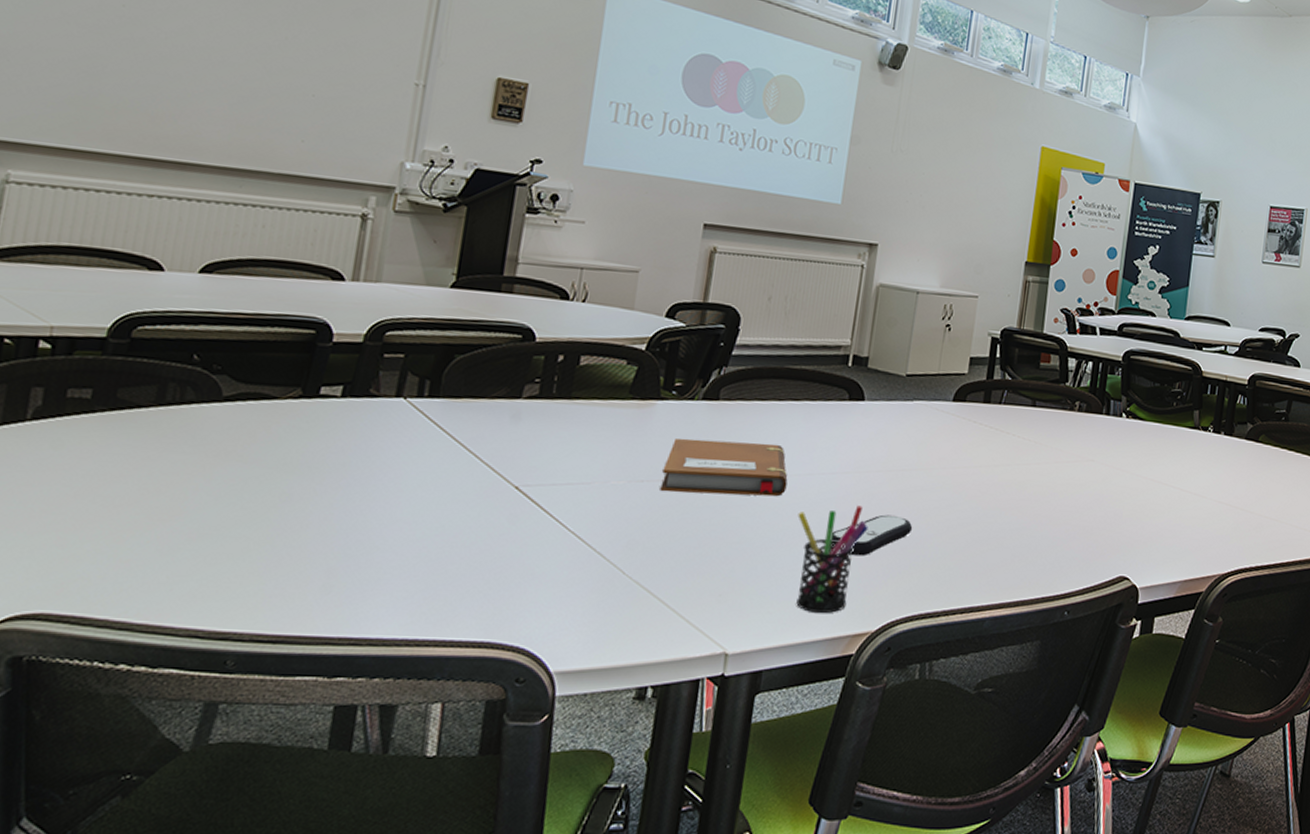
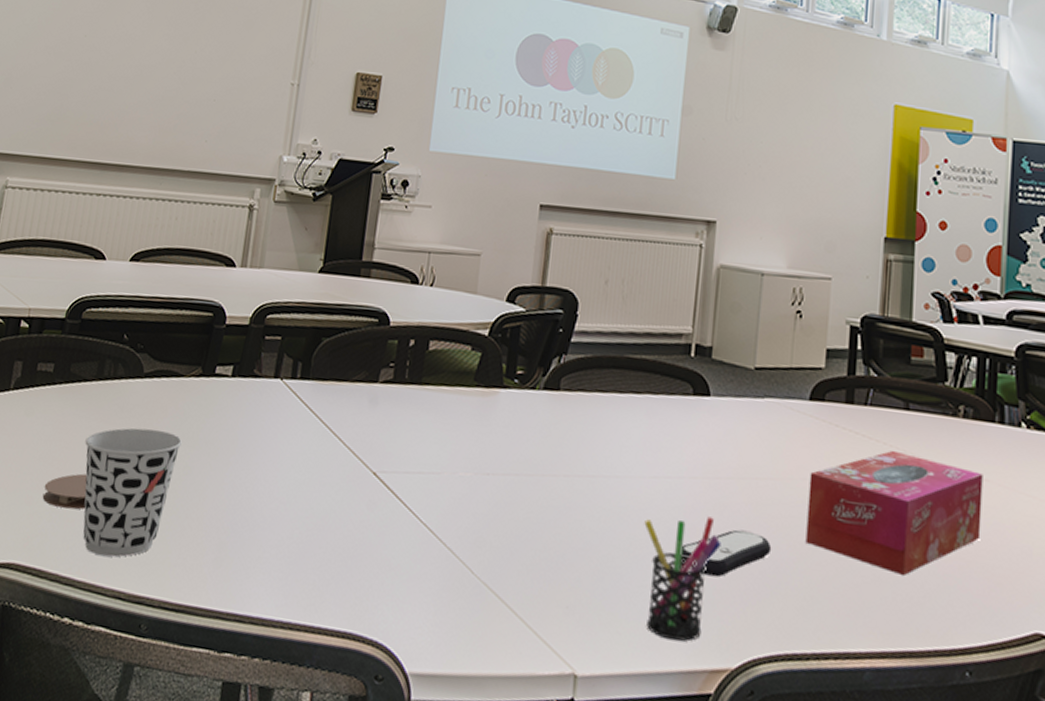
coaster: none [81,509,147,549] -> present [42,473,88,510]
cup: none [141,456,278,596] -> present [83,428,183,558]
notebook: present [660,438,788,497] -> none [505,430,632,501]
tissue box: none [942,440,1090,541] -> present [805,450,983,575]

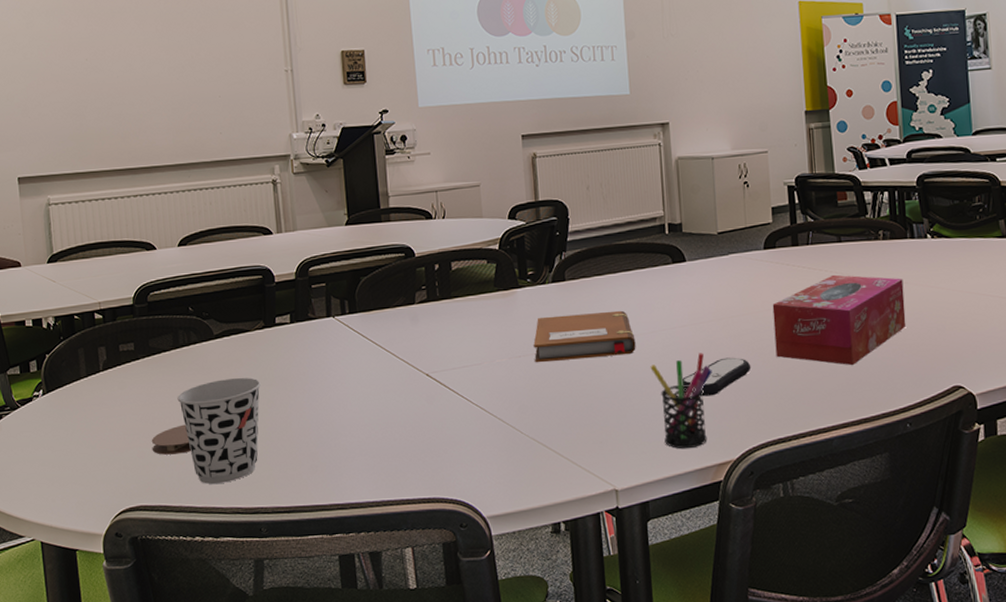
notebook: none [505,430,632,501] -> present [533,310,636,362]

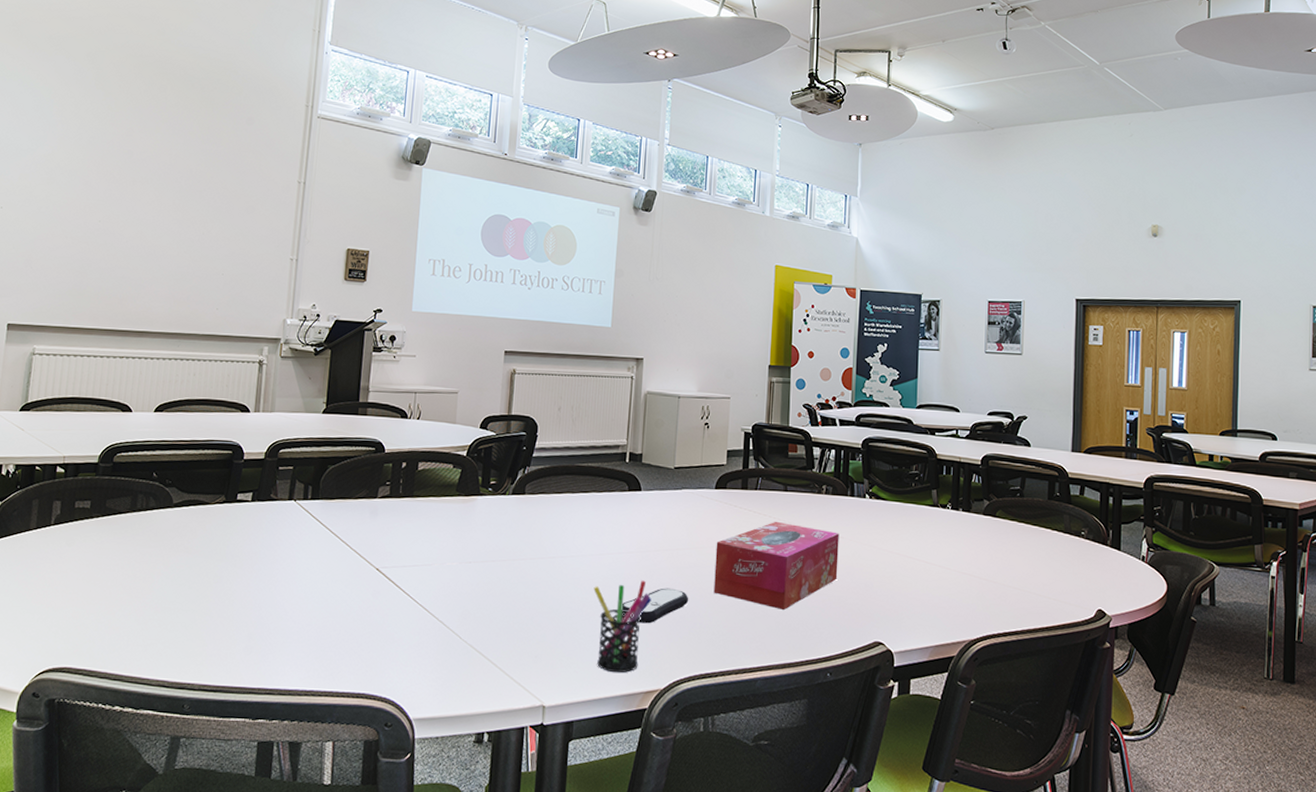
coaster: present [151,424,192,455] -> none [88,589,129,619]
cup: present [177,377,262,485] -> none [124,548,212,655]
notebook: present [533,310,636,362] -> none [484,526,583,574]

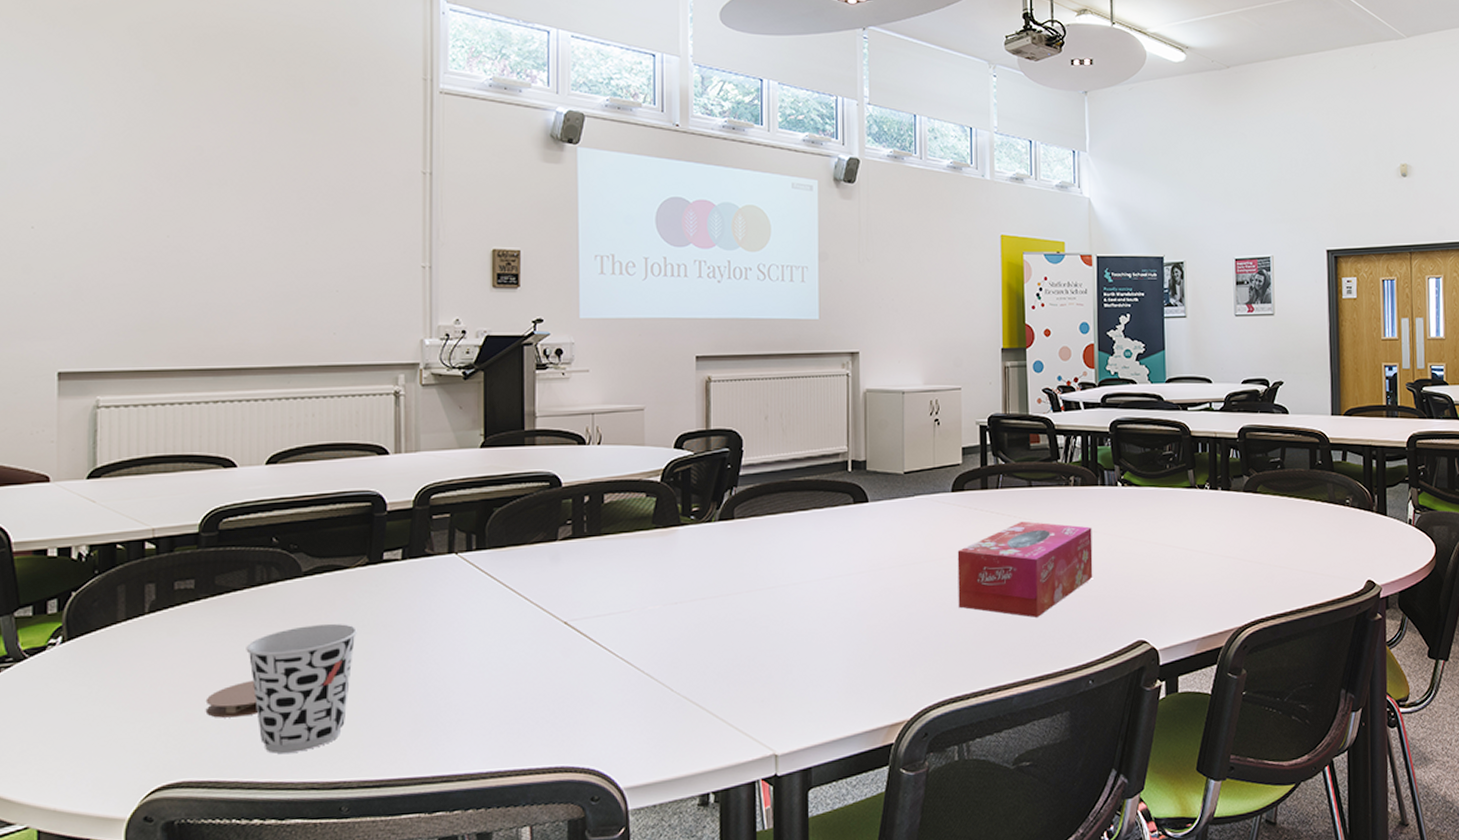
coaster: none [88,589,129,619] -> present [205,680,259,718]
cup: none [124,548,212,655] -> present [246,623,358,754]
pen holder: present [593,580,652,673] -> none [822,602,890,709]
remote control: present [622,588,689,624] -> none [857,607,932,650]

